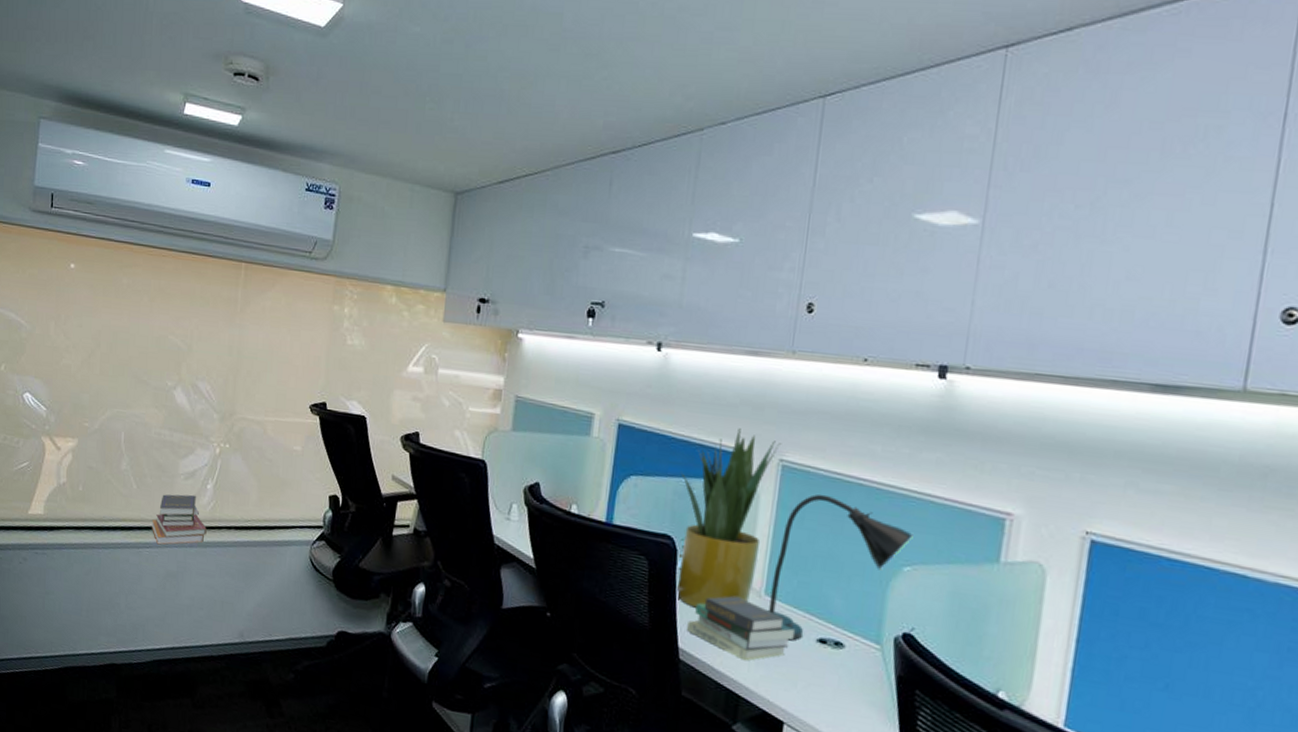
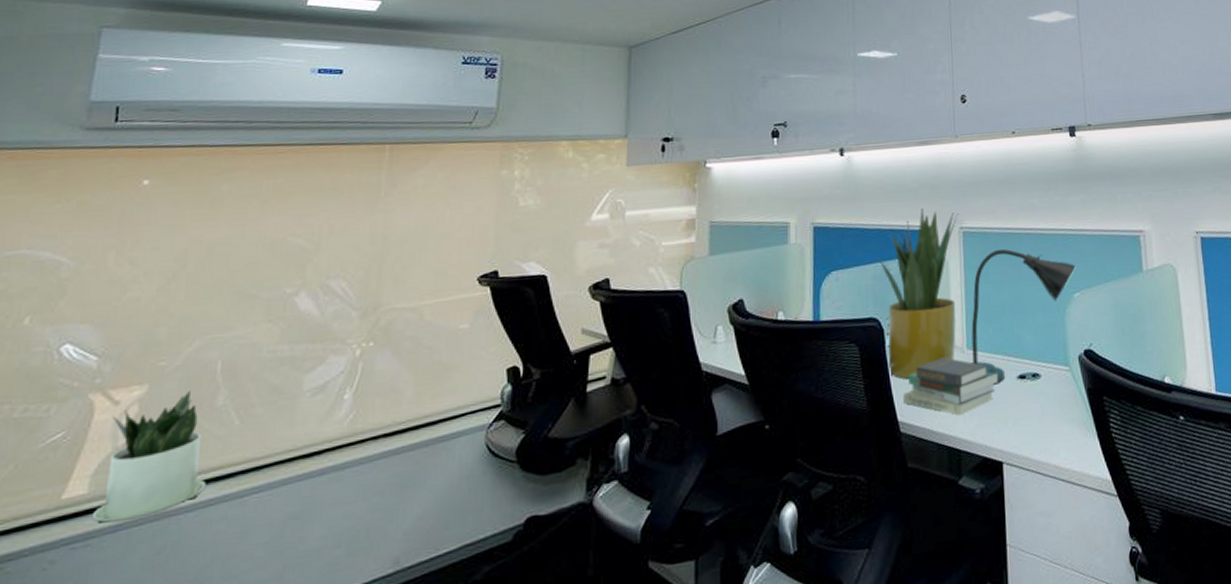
planter: none [46,451,115,544] -> present [91,390,206,524]
books: present [151,494,207,545] -> none [261,411,344,485]

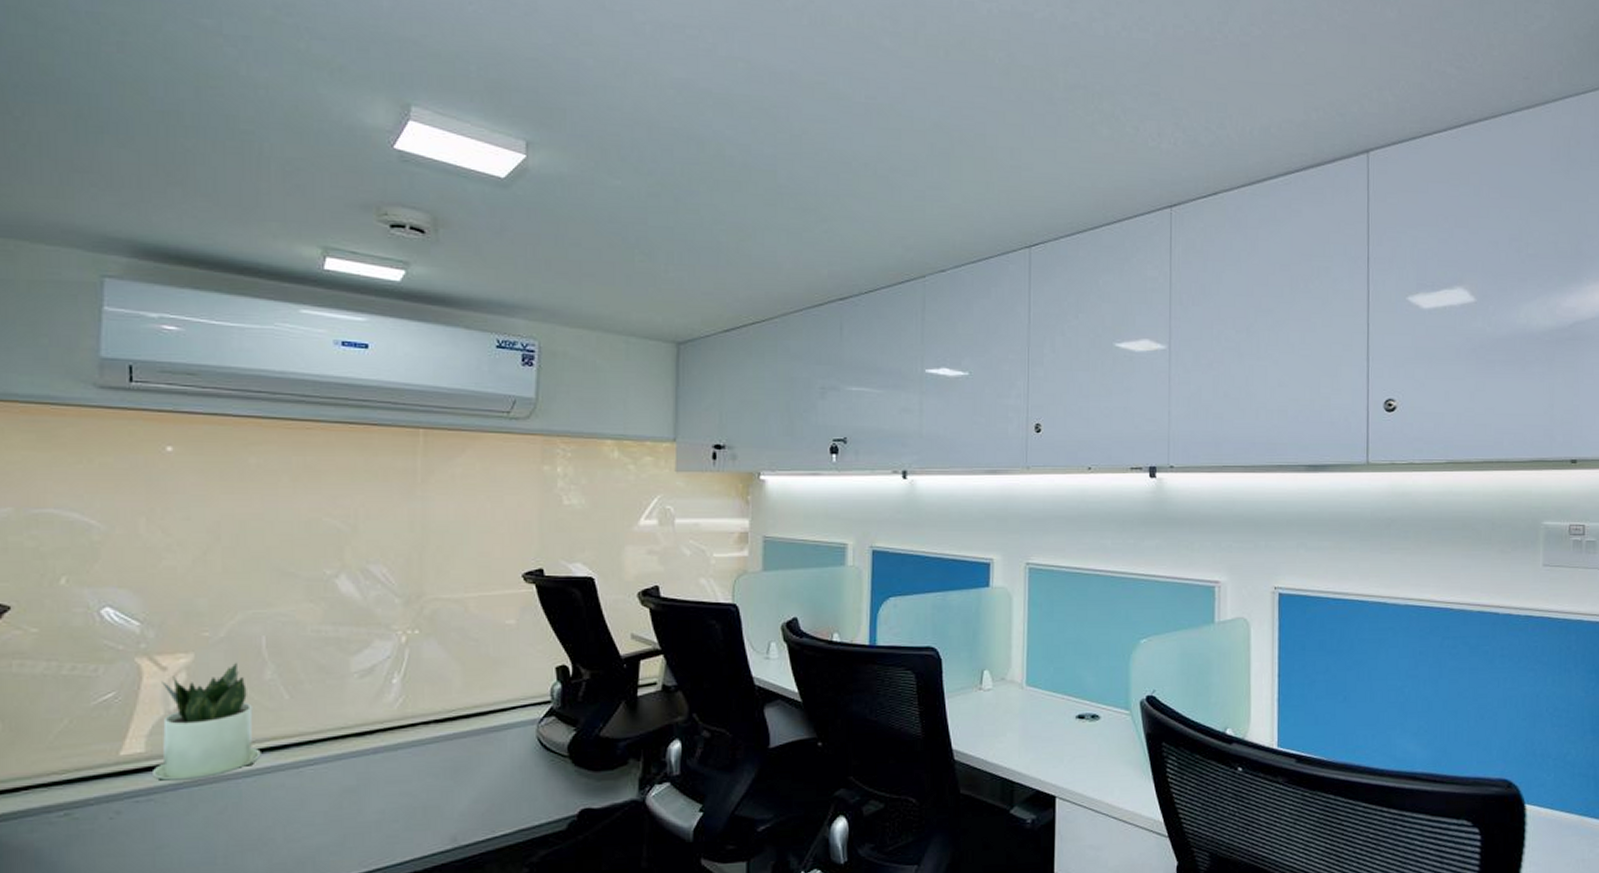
planter: present [876,208,958,379] -> none [937,540,1025,710]
books: present [903,357,998,416] -> none [959,691,1056,749]
desk lamp: present [971,248,1076,385] -> none [1030,588,1145,722]

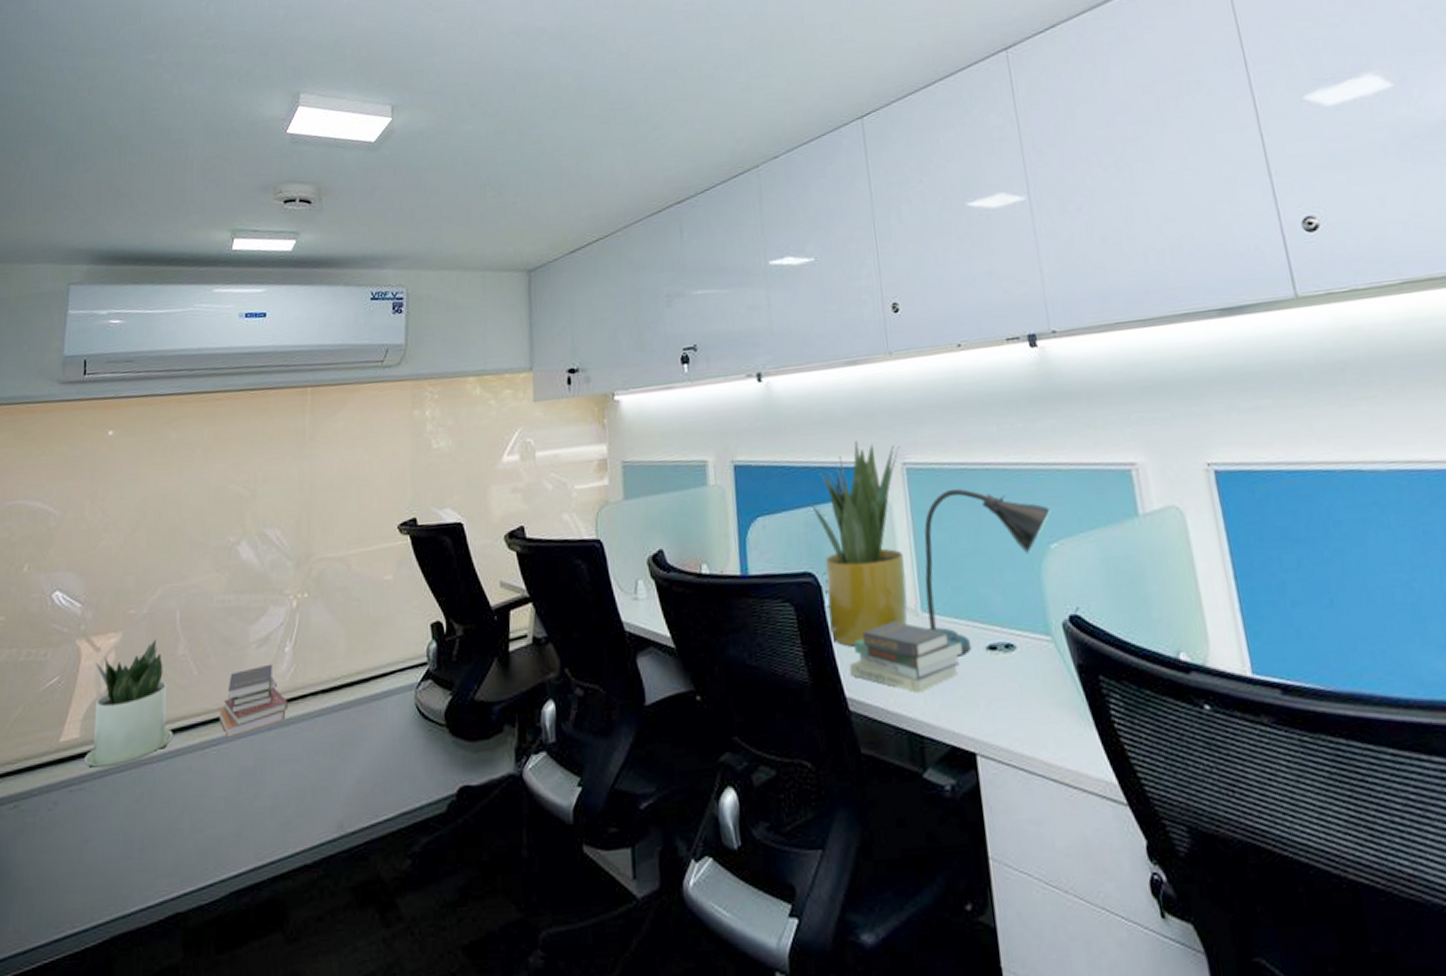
books: none [315,693,396,759] -> present [218,664,288,738]
planter: none [937,540,1025,710] -> present [807,441,908,647]
books: none [959,691,1056,749] -> present [850,621,963,693]
desk lamp: none [1030,588,1145,722] -> present [924,488,1050,657]

